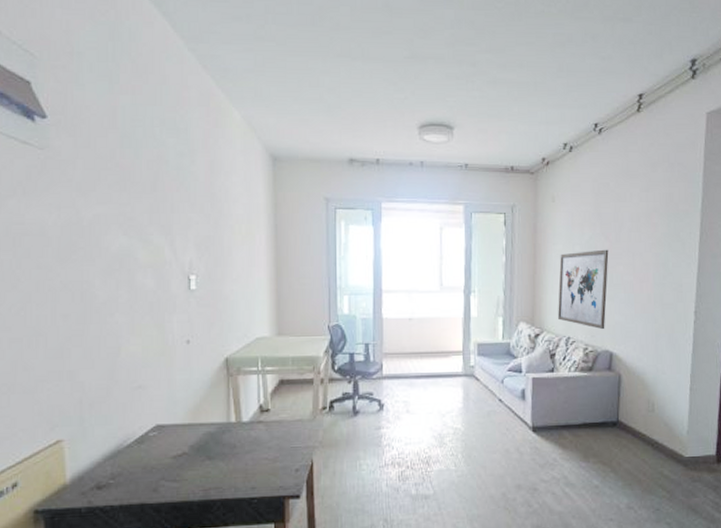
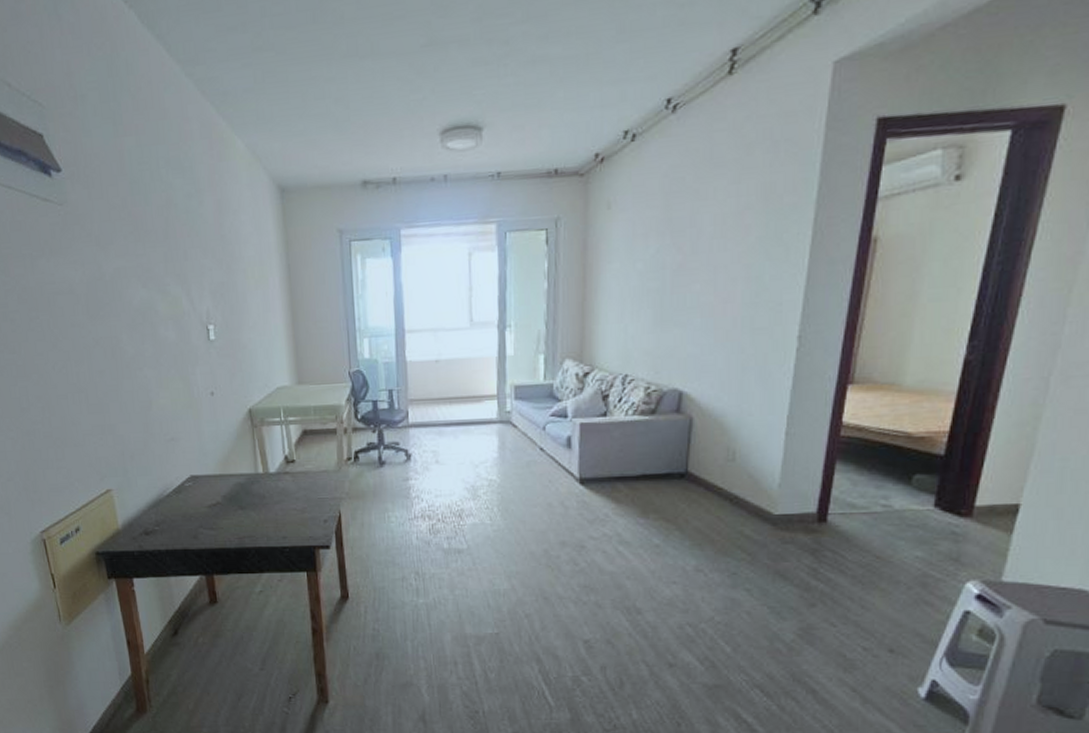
wall art: present [558,249,609,330] -> none [613,264,681,365]

